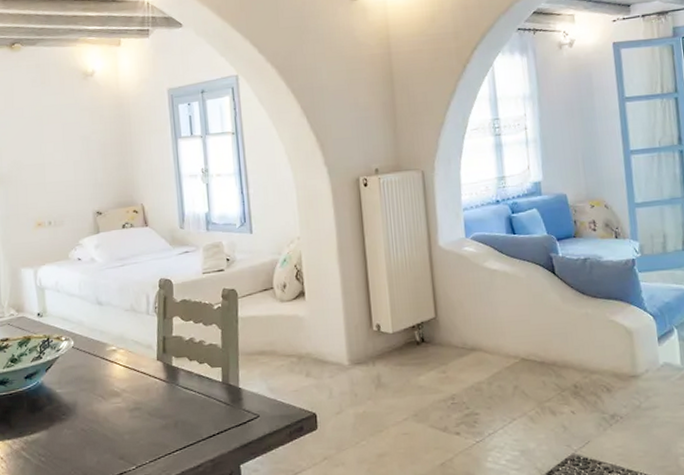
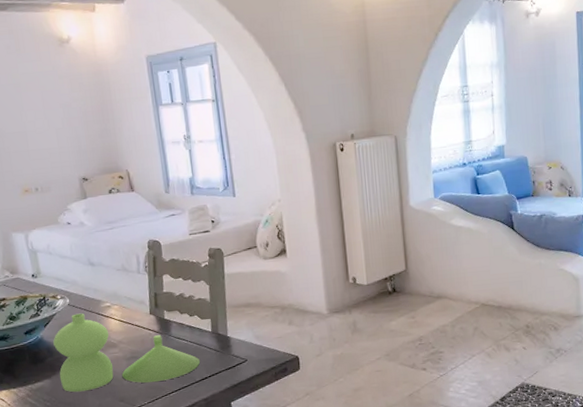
vase: none [54,357,209,447] -> present [53,313,201,392]

